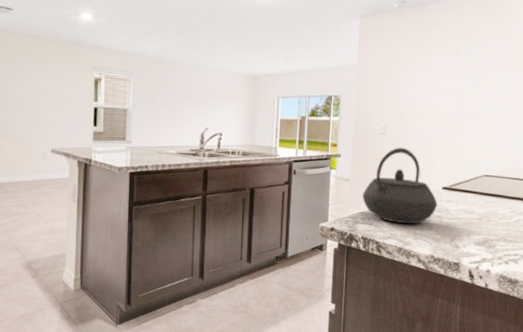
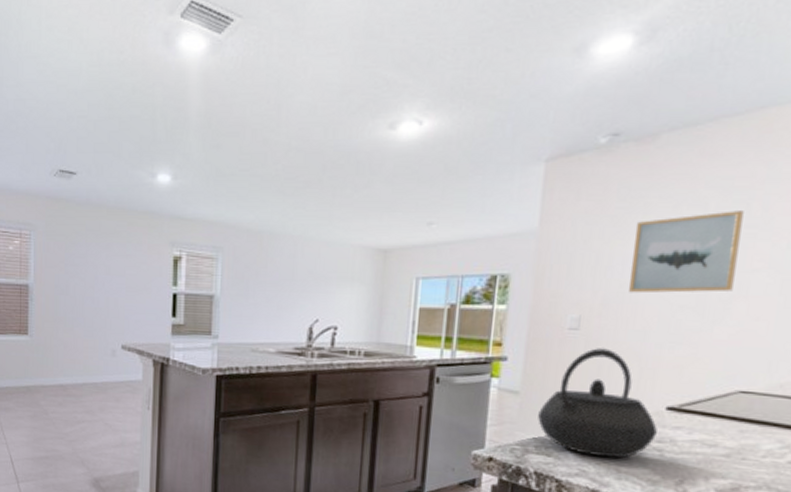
wall art: none [415,55,480,110] -> present [628,211,744,294]

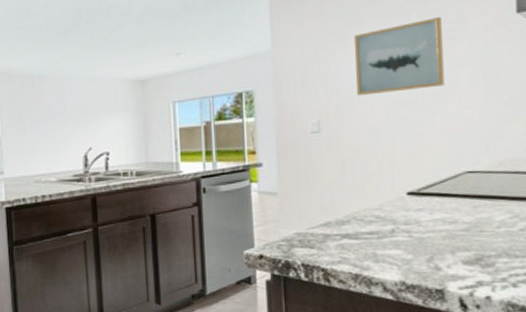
kettle: present [538,348,657,458] -> none [297,146,403,244]

